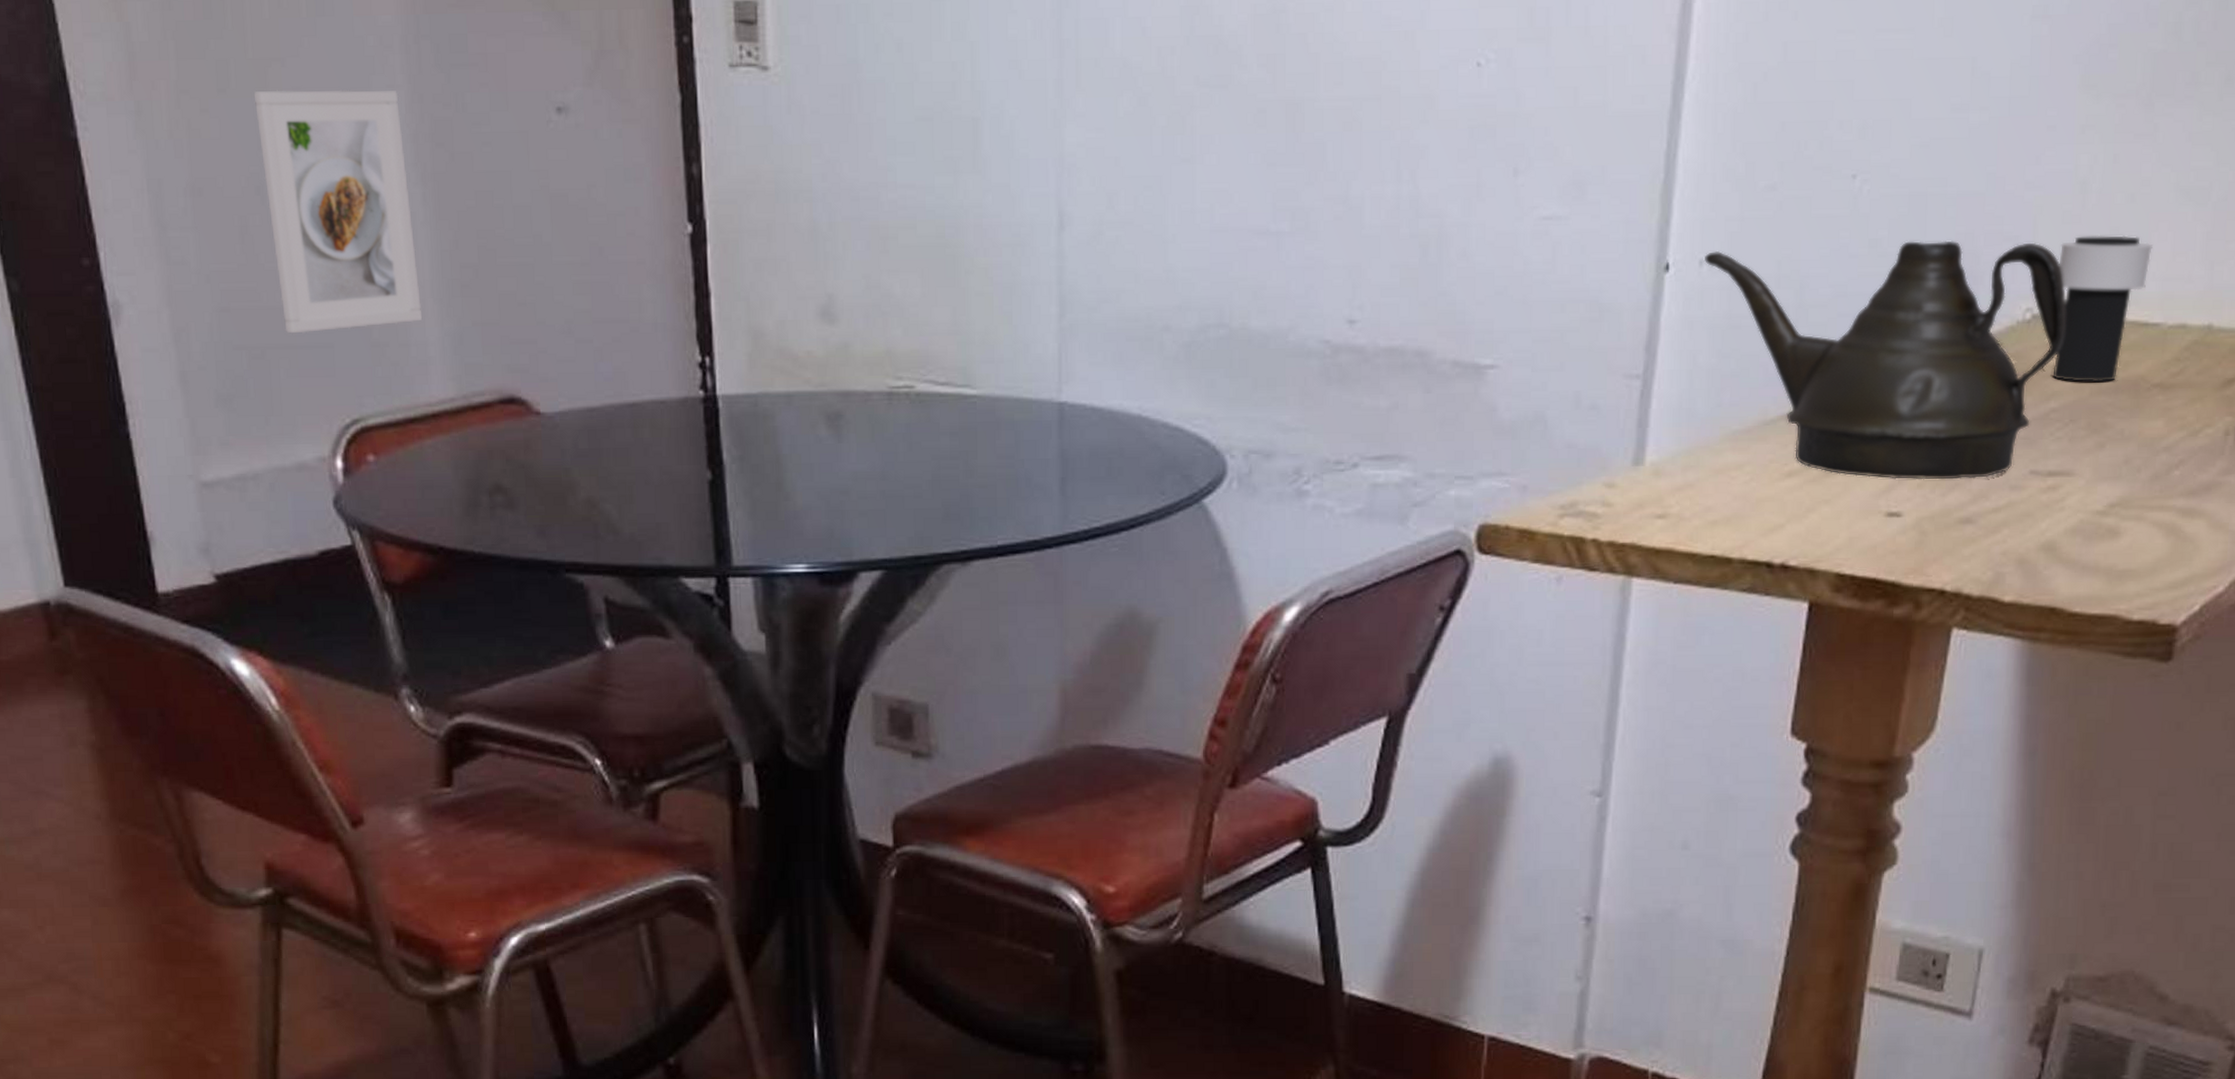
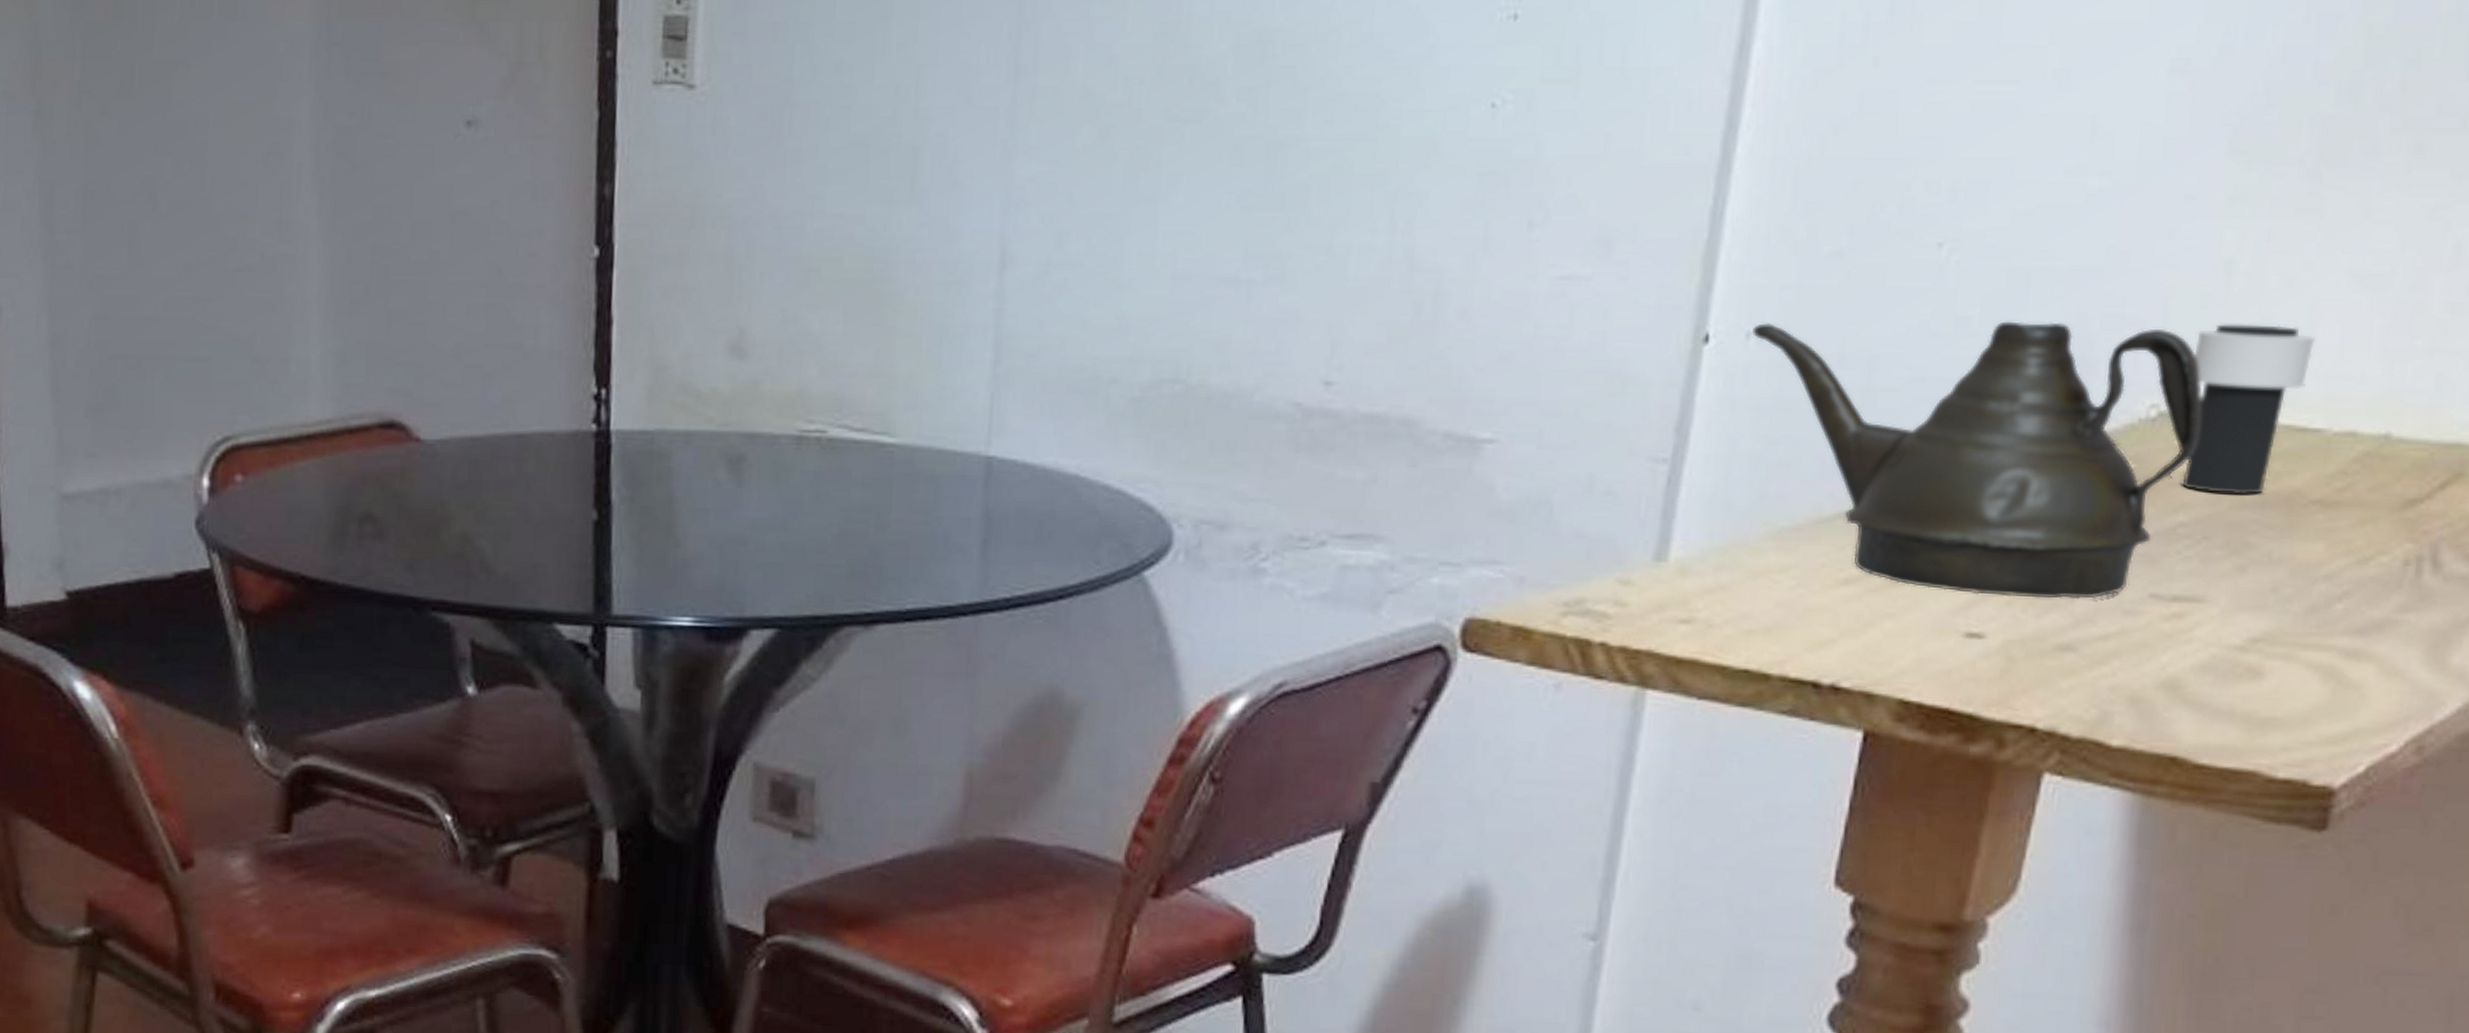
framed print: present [253,90,423,334] -> none [156,94,307,345]

